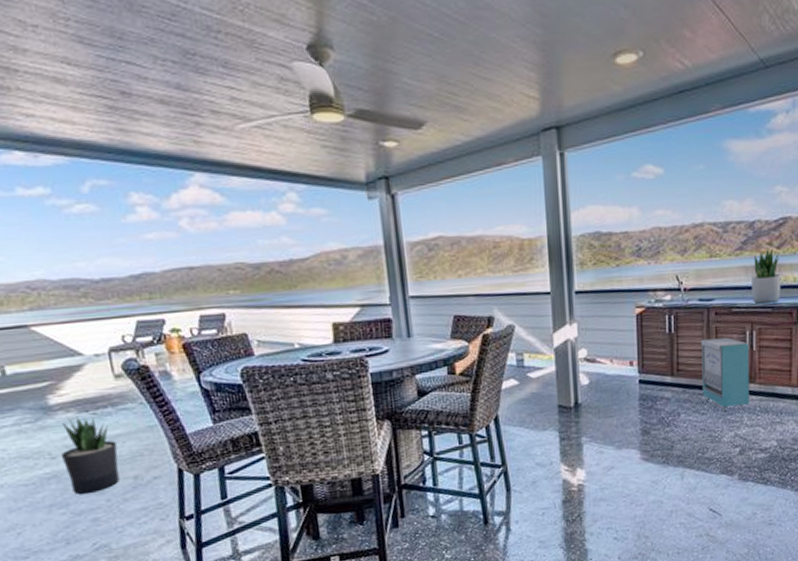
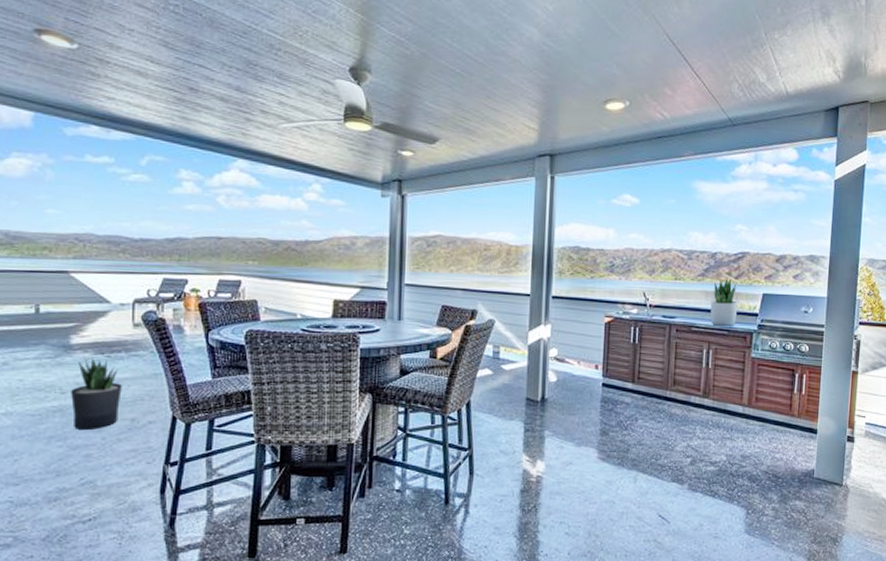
cooler: present [700,337,750,412] -> none [659,352,706,423]

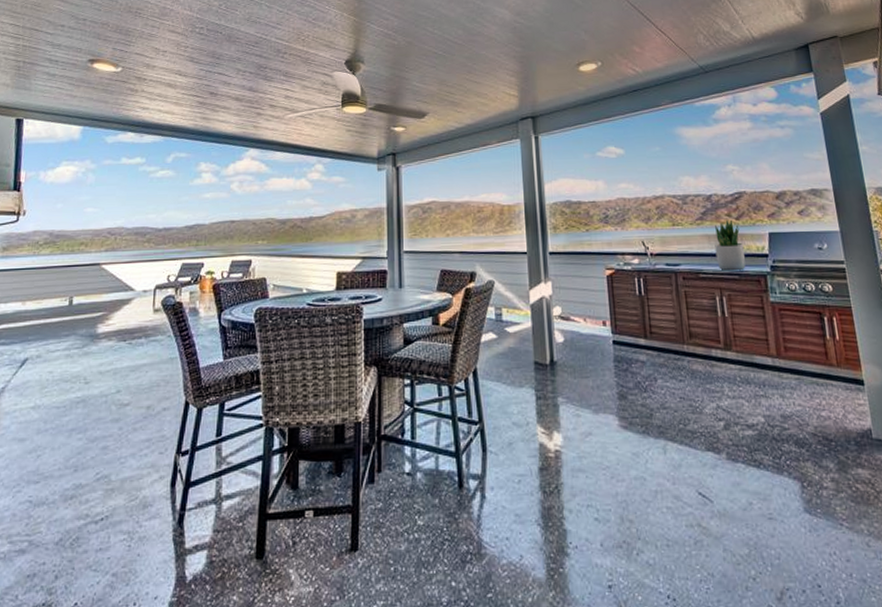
planter: present [70,357,122,430] -> none [93,345,140,420]

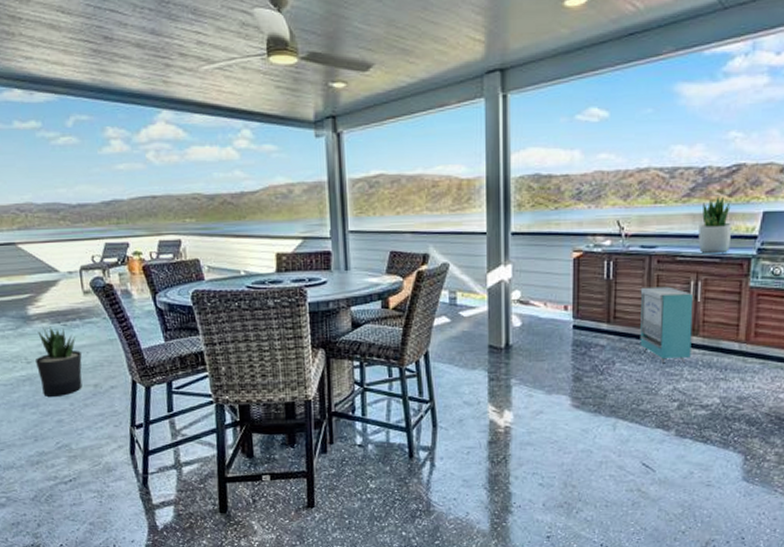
planter: none [93,345,140,420] -> present [34,326,83,397]
cooler: none [671,302,728,380] -> present [640,286,694,364]

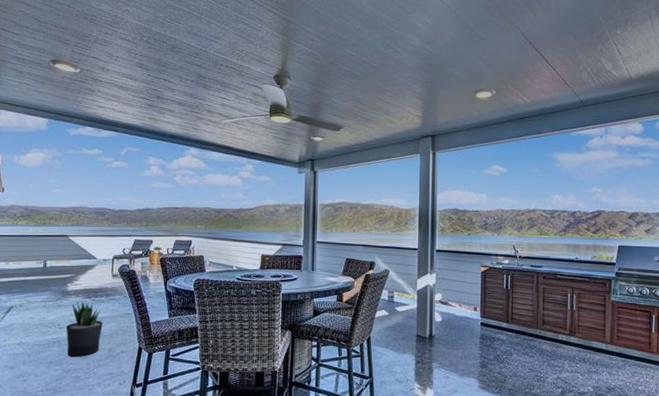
cooler: present [640,286,694,364] -> none [531,296,571,358]
planter: present [698,196,731,254] -> none [572,233,596,275]

